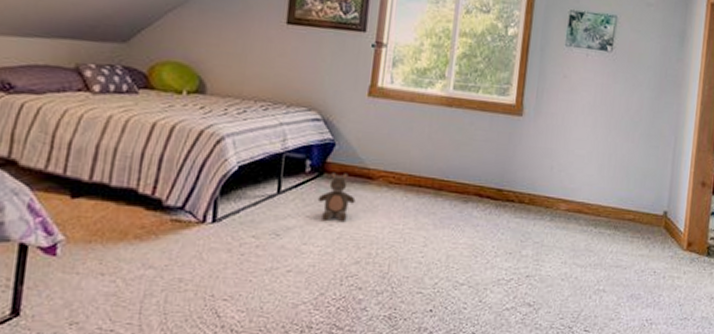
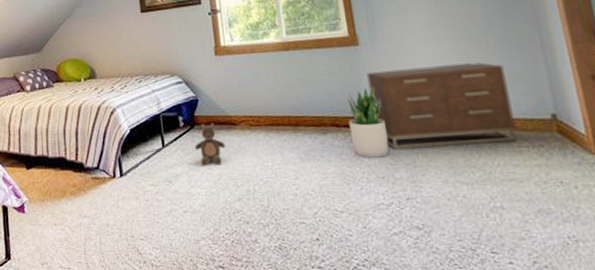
planter: none [490,161,529,233] -> present [348,87,390,158]
dresser: none [520,145,640,232] -> present [366,62,517,149]

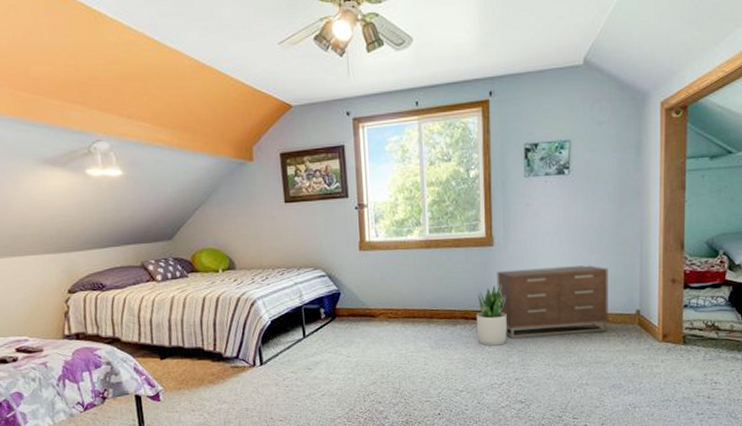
stuffed bear: present [194,123,226,165] -> none [334,315,364,354]

